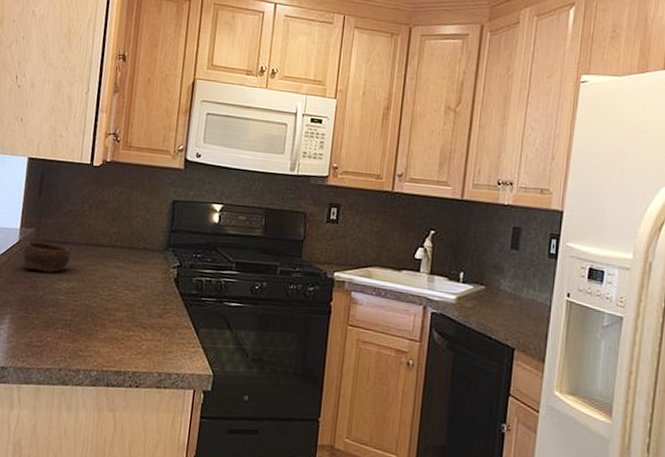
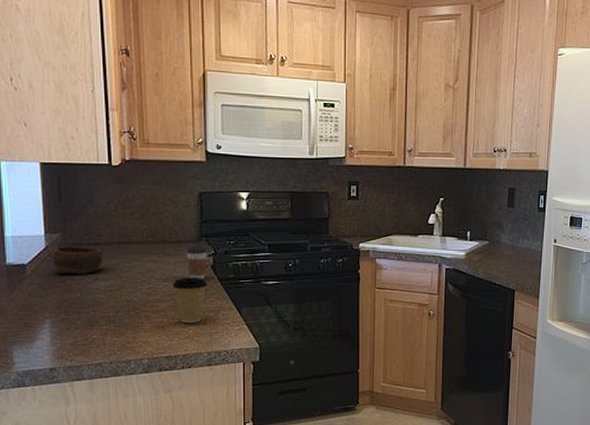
coffee cup: none [132,287,169,339] -> present [172,278,208,323]
coffee cup: none [150,255,173,292] -> present [186,246,207,279]

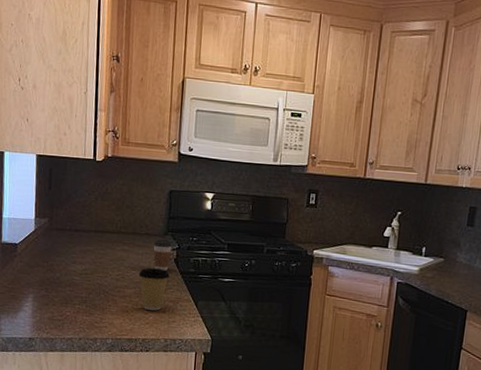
bowl: present [52,246,102,275] -> none [39,230,81,258]

